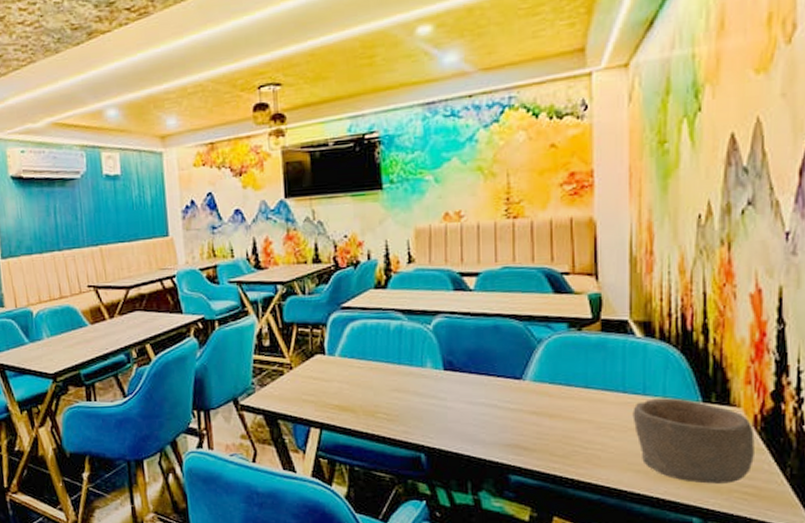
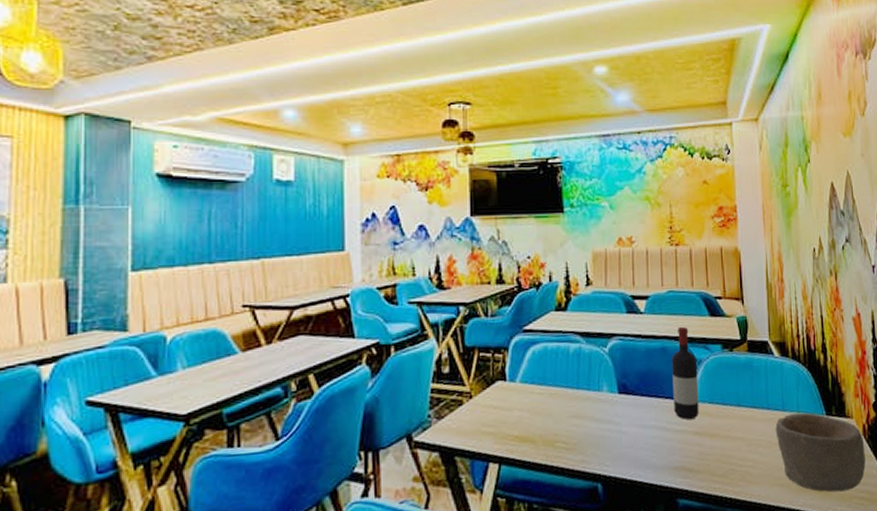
wine bottle: none [506,304,537,400] -> present [672,326,699,420]

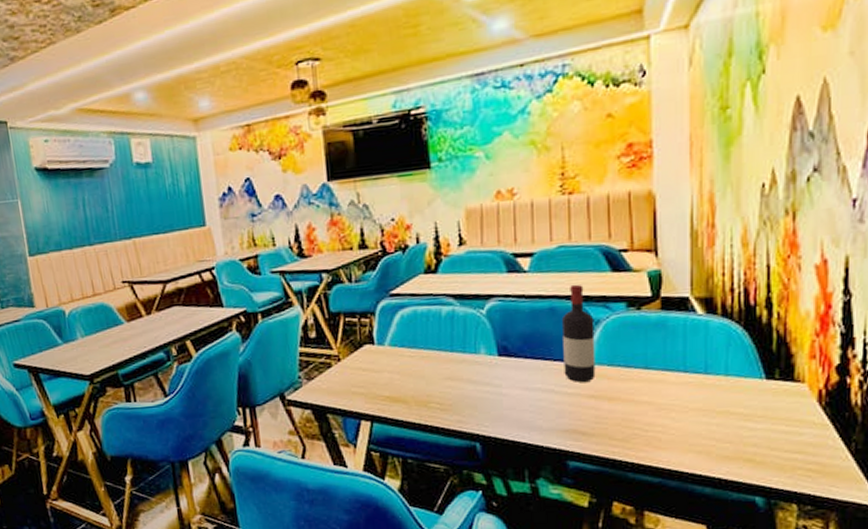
bowl: present [775,412,866,493] -> none [694,375,819,462]

